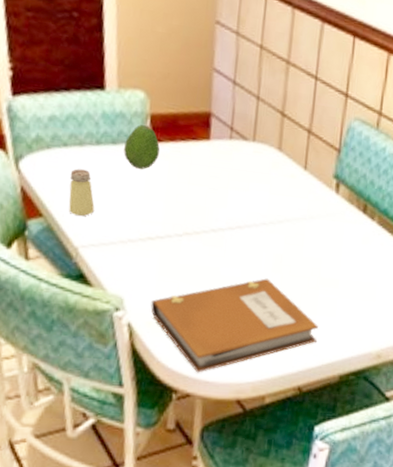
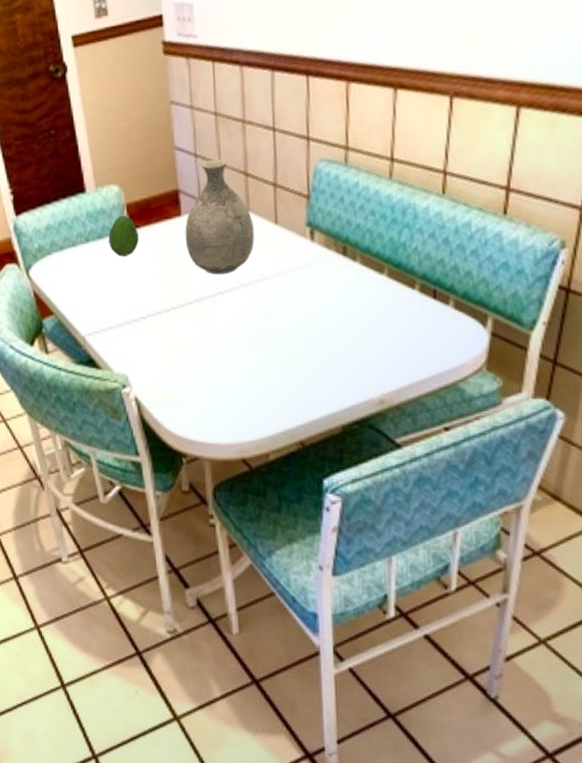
saltshaker: present [69,169,95,216] -> none [69,266,93,308]
notebook: present [150,278,318,373] -> none [152,338,313,437]
vase: none [210,91,283,209] -> present [185,159,254,275]

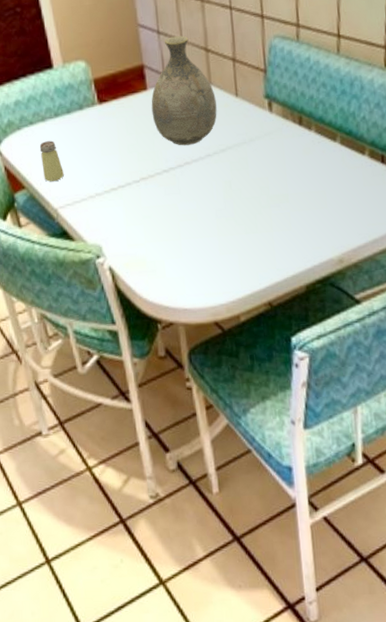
saltshaker: none [69,266,93,308] -> present [39,140,64,182]
fruit: present [108,215,139,257] -> none [77,90,107,130]

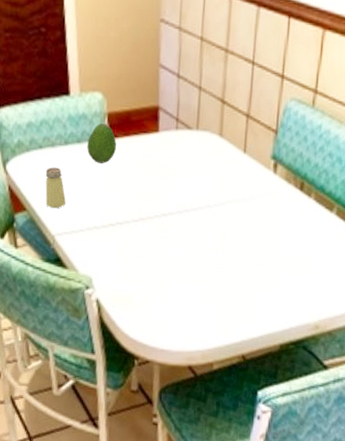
fruit: none [77,90,107,130] -> present [87,124,116,163]
vase: present [151,35,217,146] -> none [160,82,224,194]

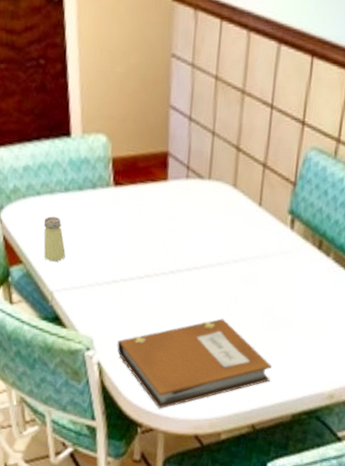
fruit: present [87,124,116,163] -> none [89,169,121,214]
notebook: none [114,256,259,342] -> present [117,318,271,409]

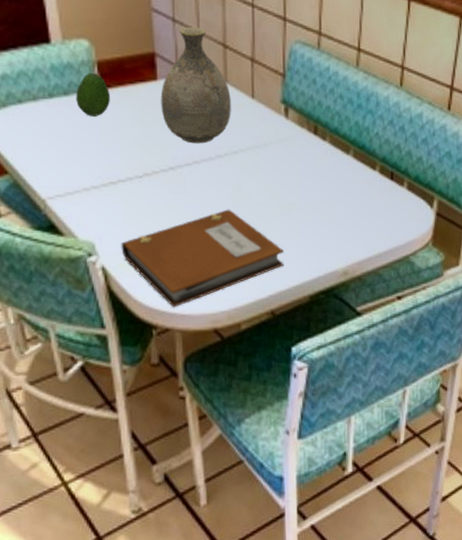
saltshaker: present [43,216,66,261] -> none [28,123,55,168]
fruit: none [89,169,121,214] -> present [76,73,110,116]
vase: none [168,126,238,250] -> present [160,27,231,144]

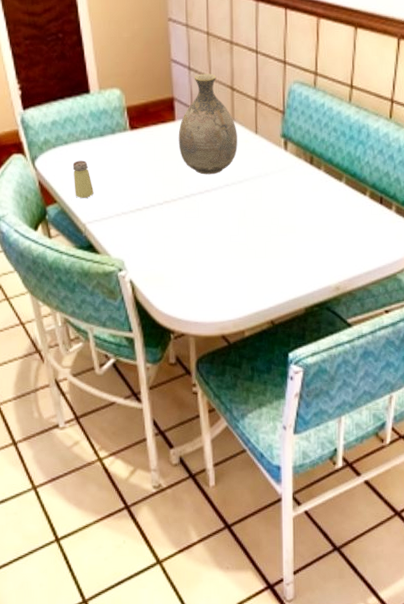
saltshaker: none [28,123,55,168] -> present [72,160,94,198]
fruit: present [76,73,110,116] -> none [110,117,137,154]
notebook: present [121,209,284,308] -> none [145,231,282,316]

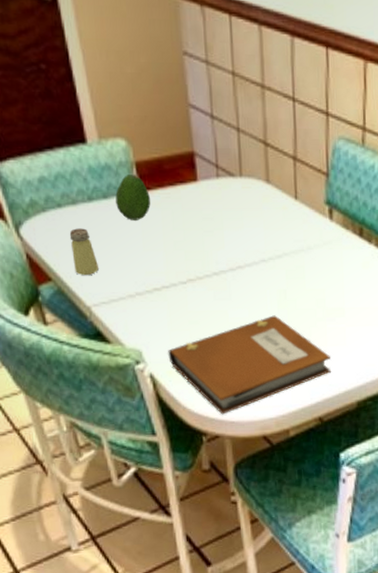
fruit: none [110,117,137,154] -> present [115,175,150,220]
notebook: none [145,231,282,316] -> present [168,315,331,415]
vase: present [178,73,238,175] -> none [201,124,274,248]

